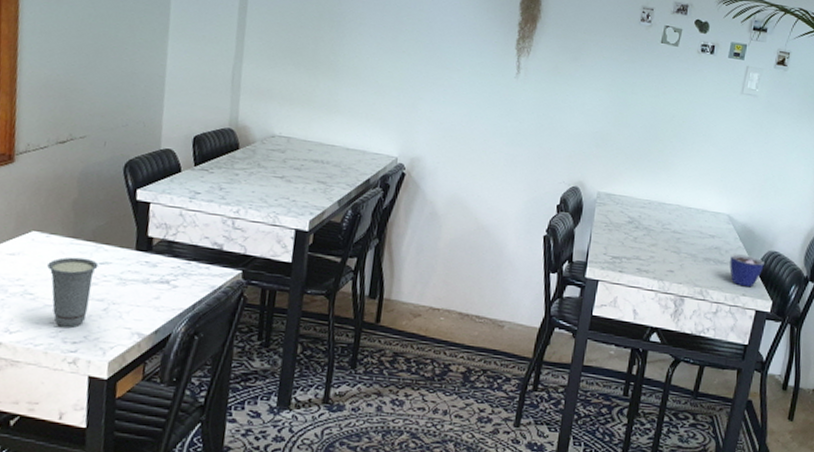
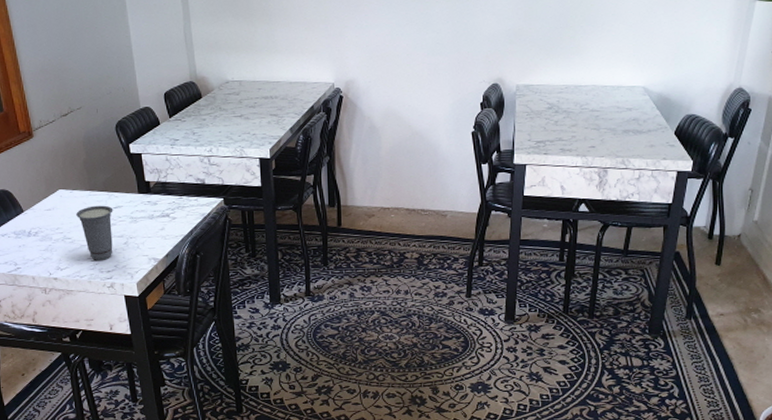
cup: present [729,254,764,288] -> none [649,122,682,151]

